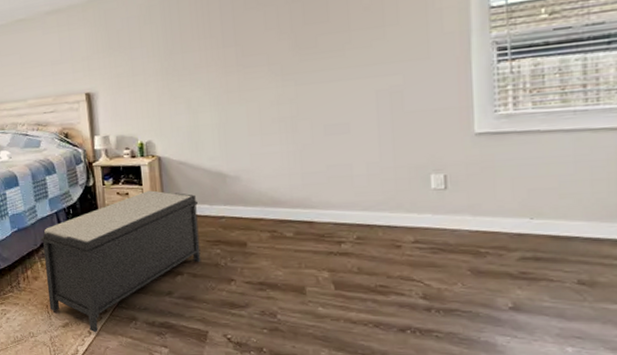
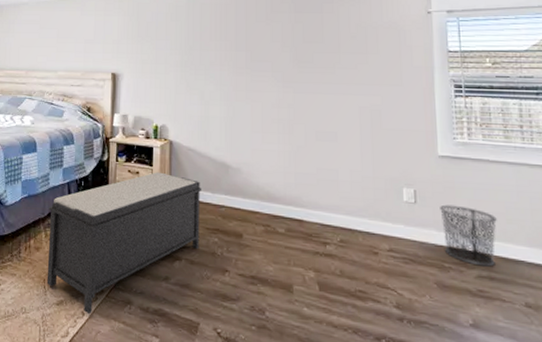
waste bin: none [476,185,547,247] -> present [440,204,497,267]

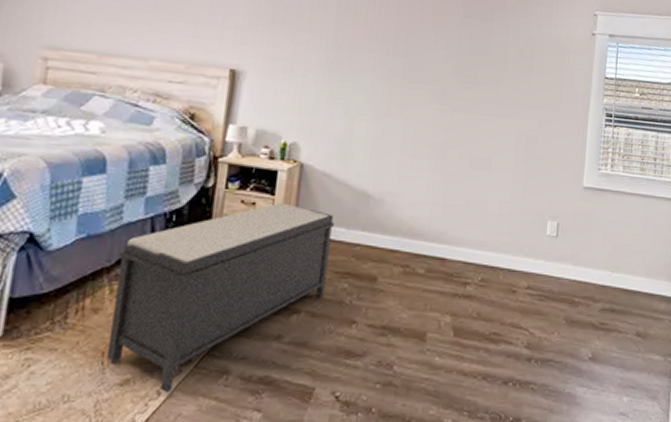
waste bin: present [440,204,497,267] -> none [577,238,624,299]

